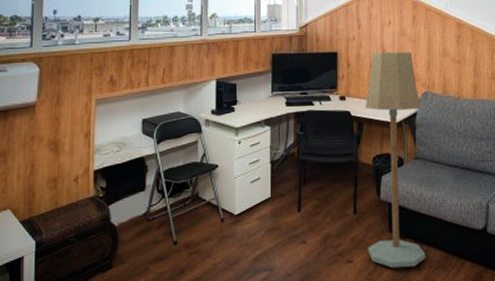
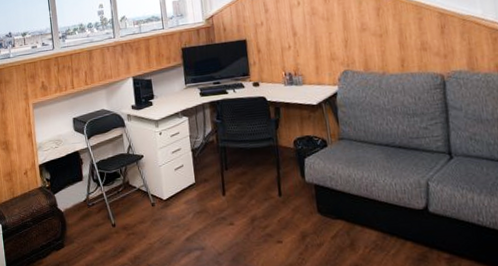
floor lamp: present [365,52,426,268] -> none [280,31,361,248]

